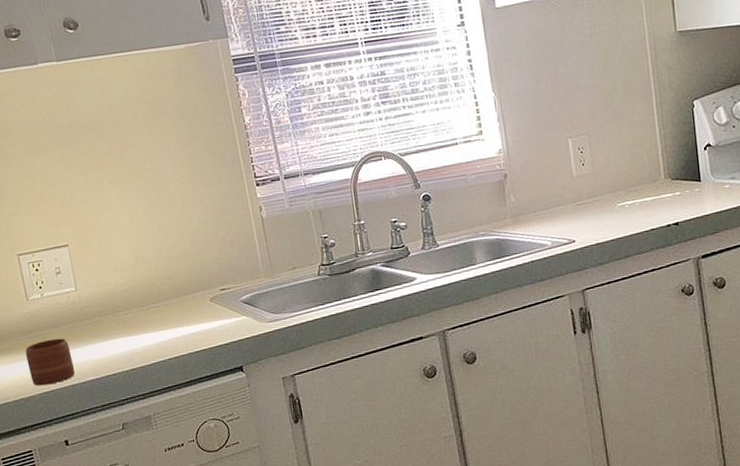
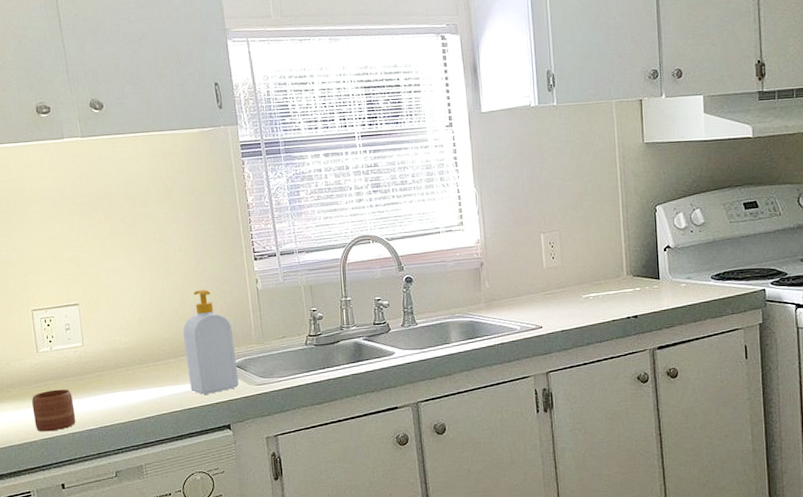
soap bottle: none [184,221,249,336] -> present [183,289,239,395]

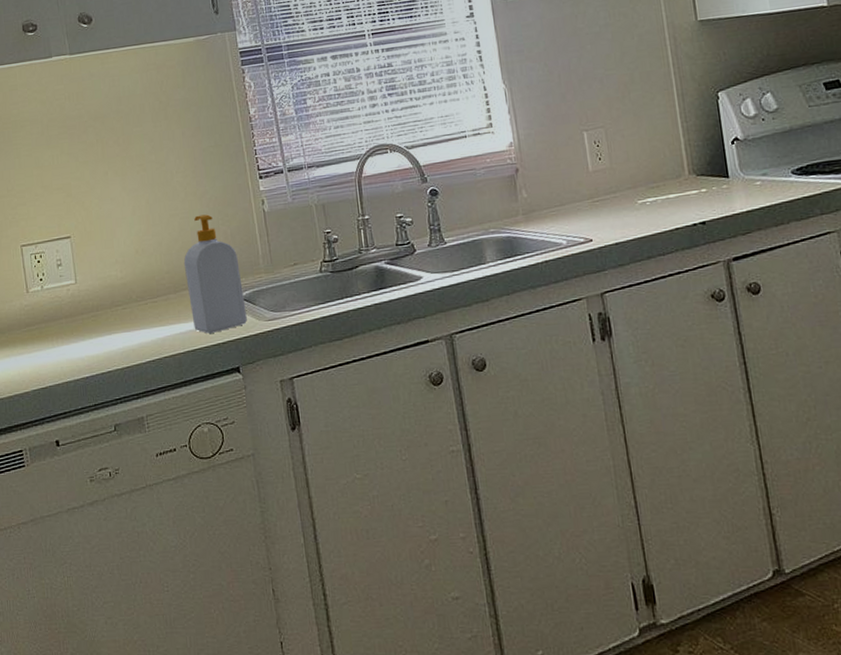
mug: present [32,389,76,432] -> none [22,332,70,382]

